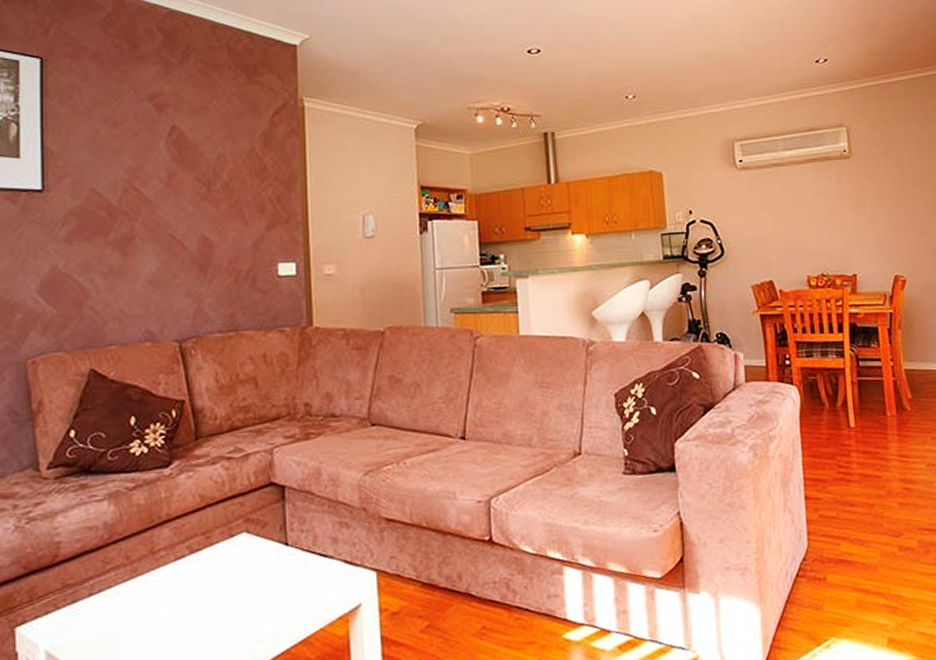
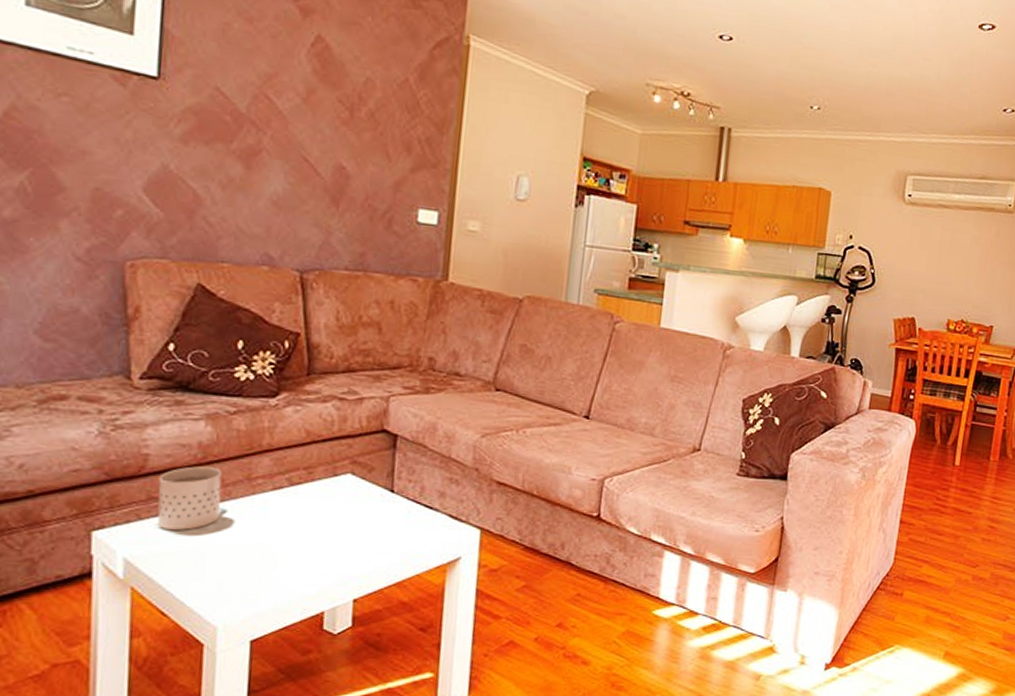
mug: none [71,545,130,617] -> present [157,466,223,531]

